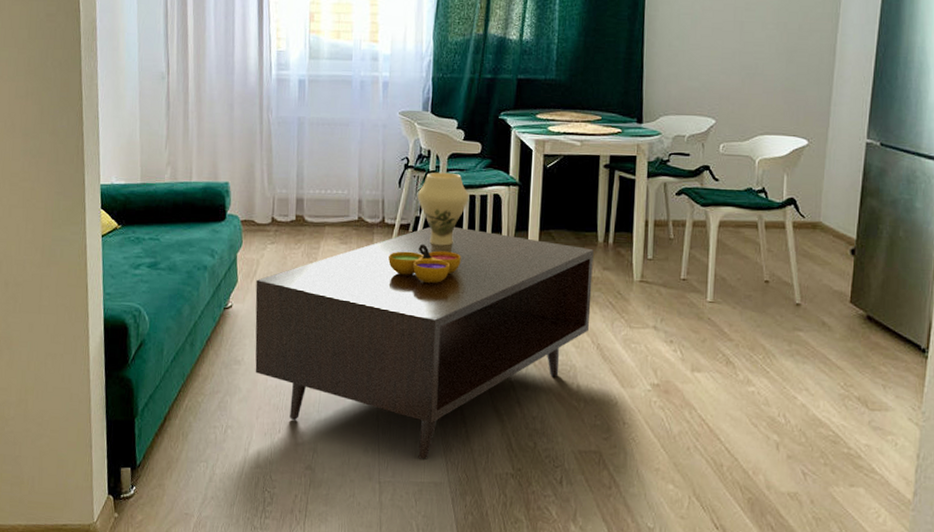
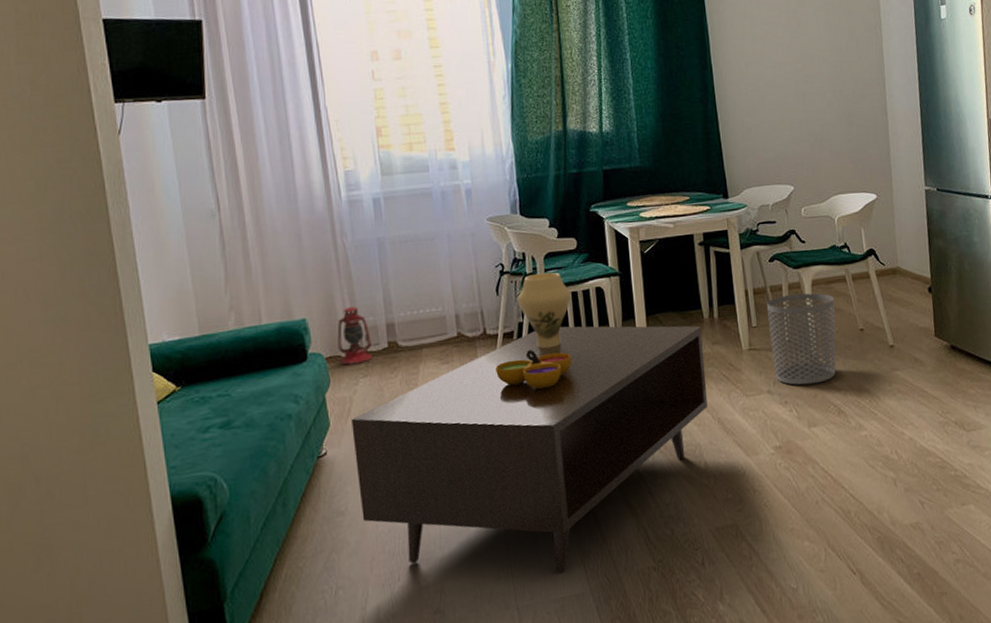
lantern: none [252,177,282,231] -> present [337,306,372,366]
waste bin: none [664,232,742,329] -> present [767,293,837,385]

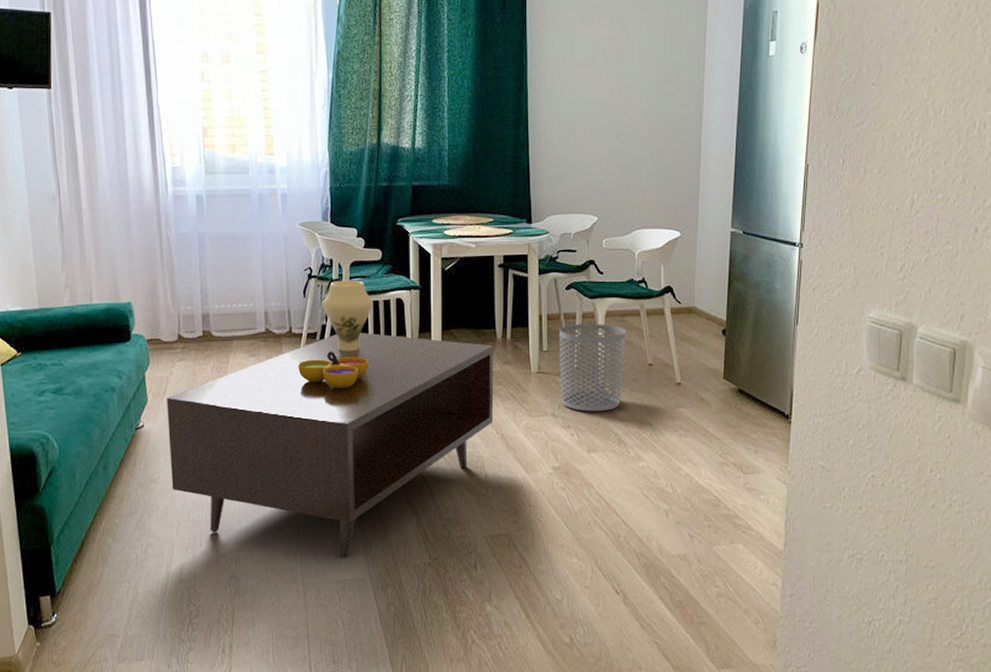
lantern: present [337,306,372,366] -> none [158,295,188,348]

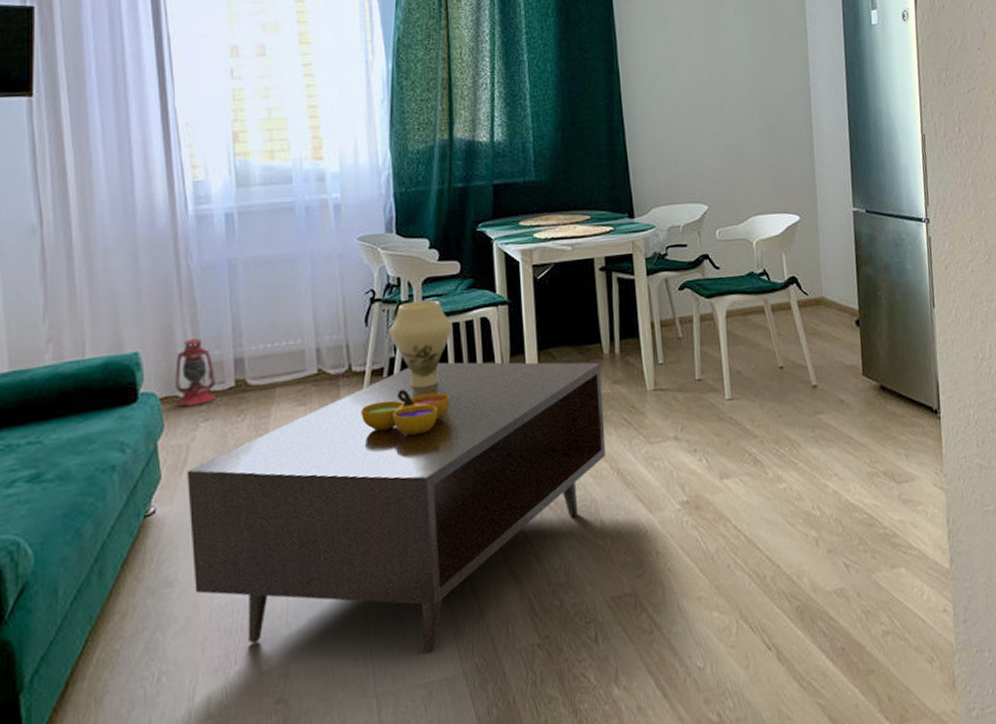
lantern: none [158,295,188,348] -> present [175,337,216,407]
waste bin: present [559,323,627,412] -> none [675,325,753,431]

